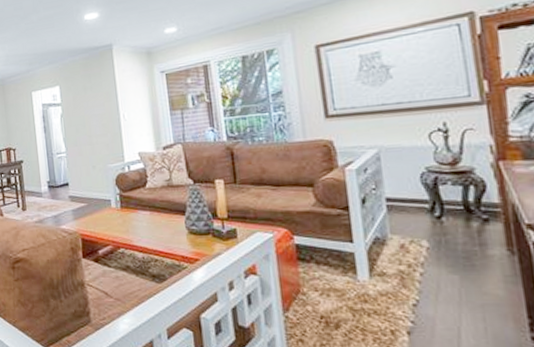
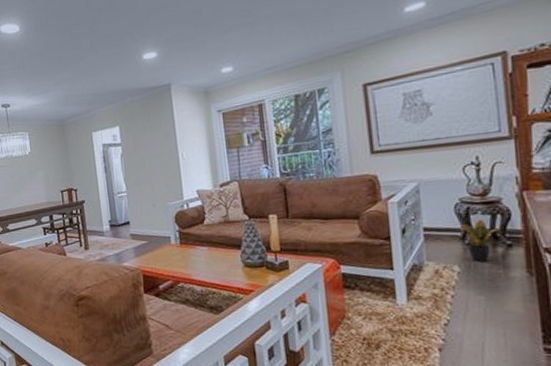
potted plant: none [427,190,473,238] -> present [460,219,499,263]

